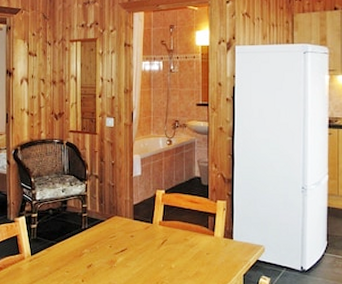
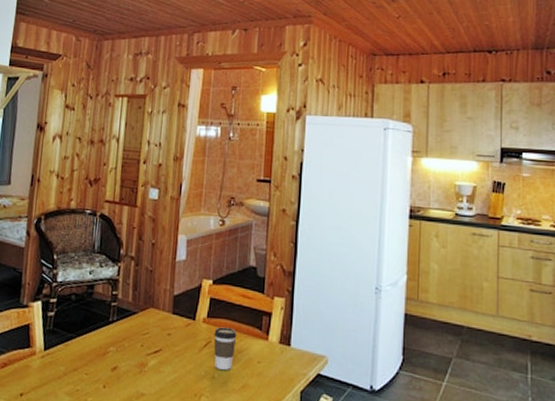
coffee cup: none [169,228,188,261] -> present [213,327,237,370]

